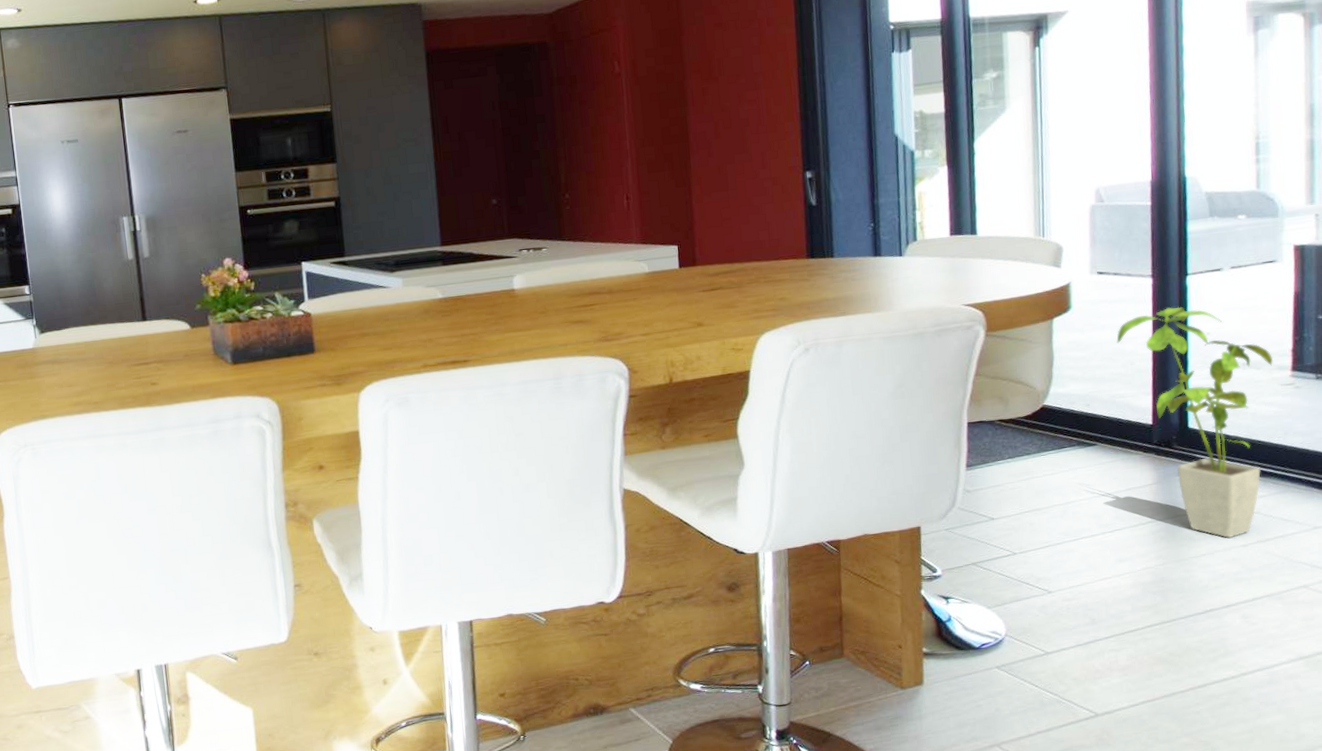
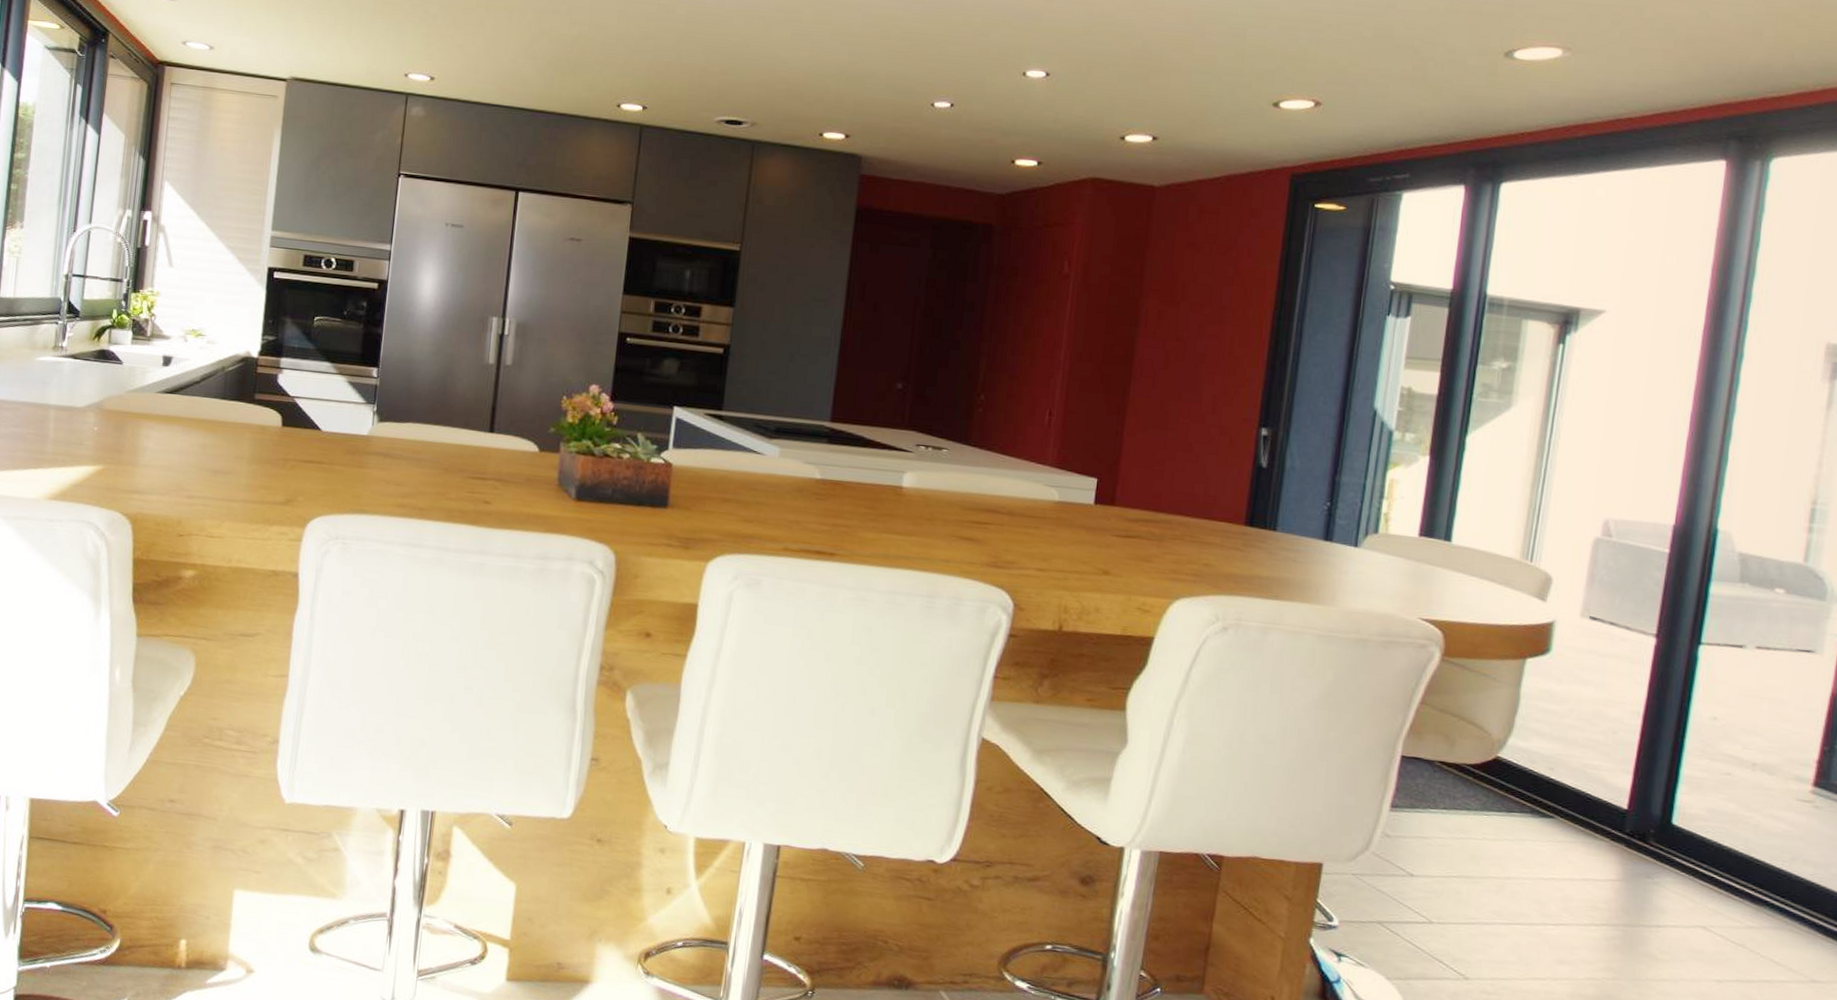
house plant: present [1116,307,1274,538] -> none [1599,677,1792,969]

